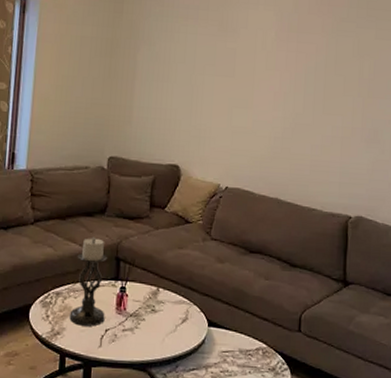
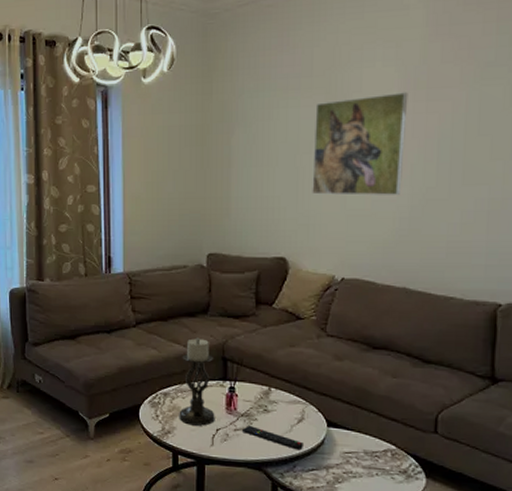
remote control: none [129,325,186,350] -> present [241,425,303,451]
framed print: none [204,32,283,117] -> present [312,92,408,196]

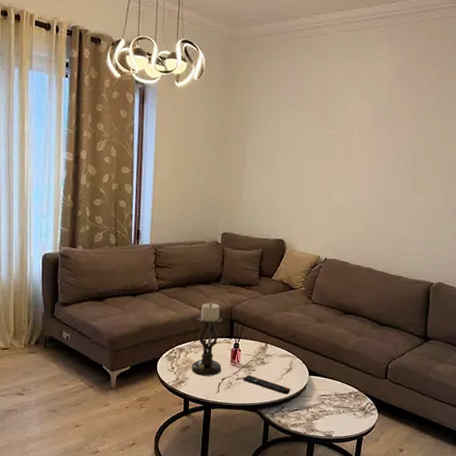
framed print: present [312,92,408,196] -> none [306,120,378,197]

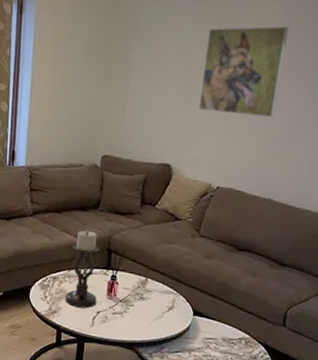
remote control: present [242,374,290,395] -> none [119,310,171,335]
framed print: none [306,120,378,197] -> present [198,26,290,117]

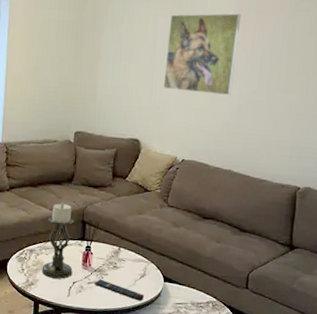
remote control: none [119,310,171,335] -> present [94,279,144,301]

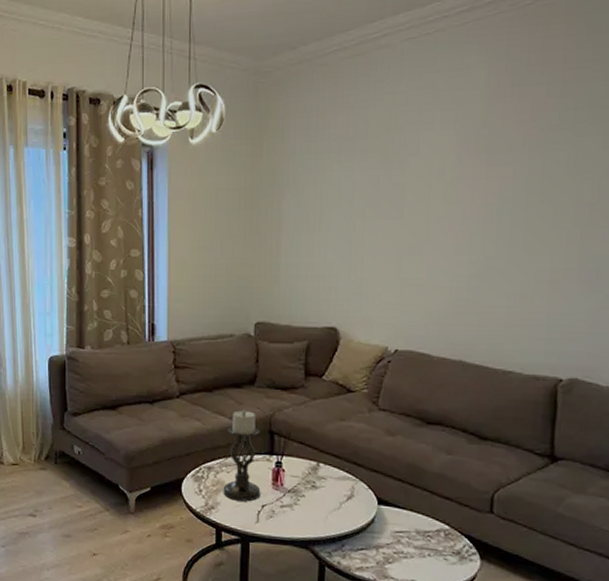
remote control: present [94,279,144,301] -> none [288,501,352,529]
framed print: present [163,13,242,95] -> none [365,156,468,264]

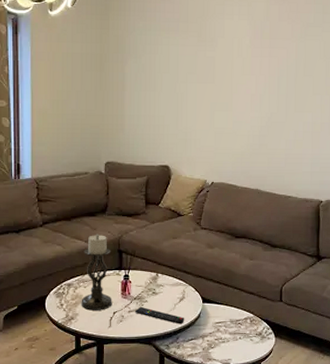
remote control: none [288,501,352,529] -> present [134,306,184,325]

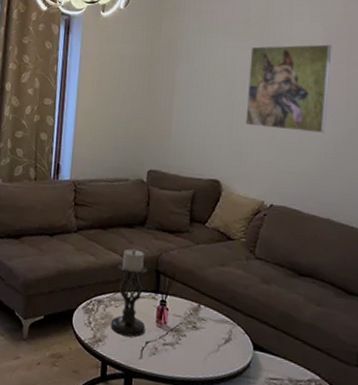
remote control: present [134,306,184,325] -> none [170,340,229,372]
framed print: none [188,40,257,118] -> present [245,44,332,133]

